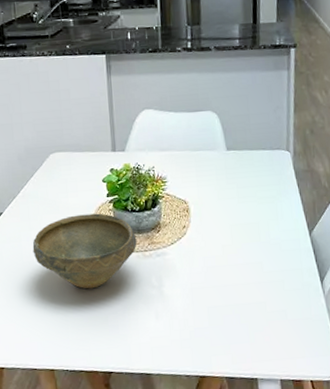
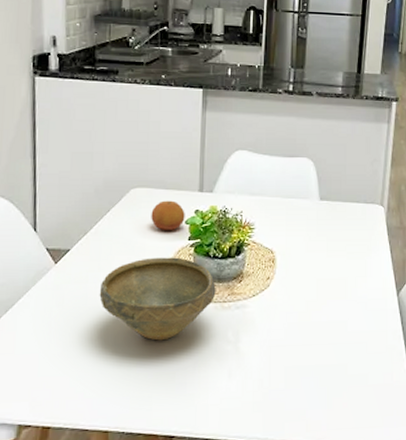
fruit: none [70,161,102,190] -> present [151,200,185,230]

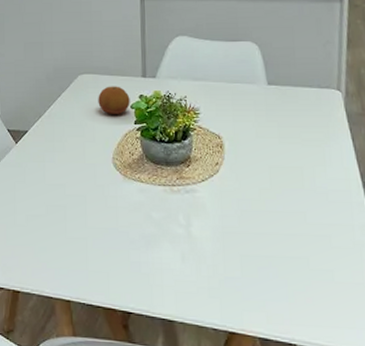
bowl: present [99,257,216,341] -> none [55,140,165,220]

